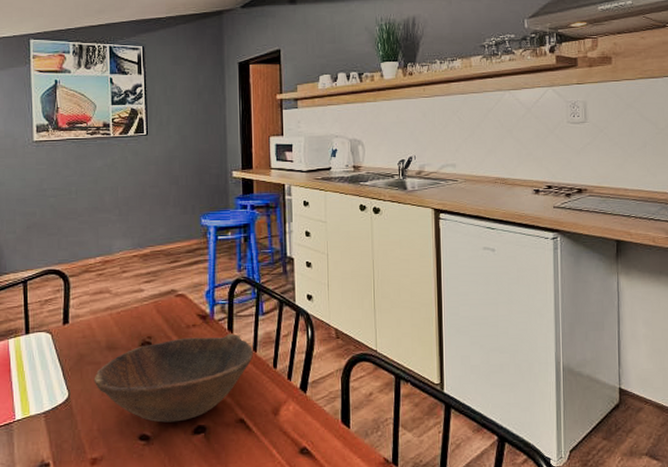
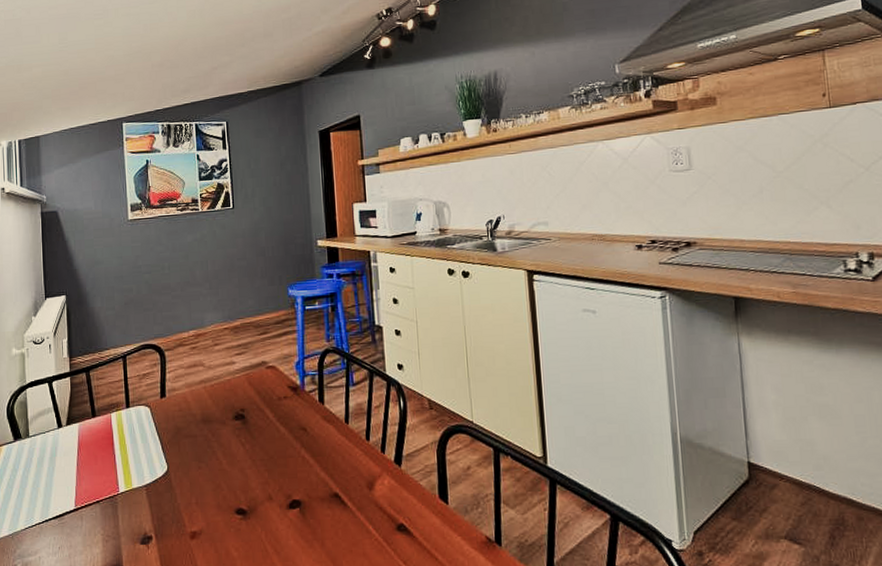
bowl: present [93,333,253,423] -> none [191,405,345,497]

